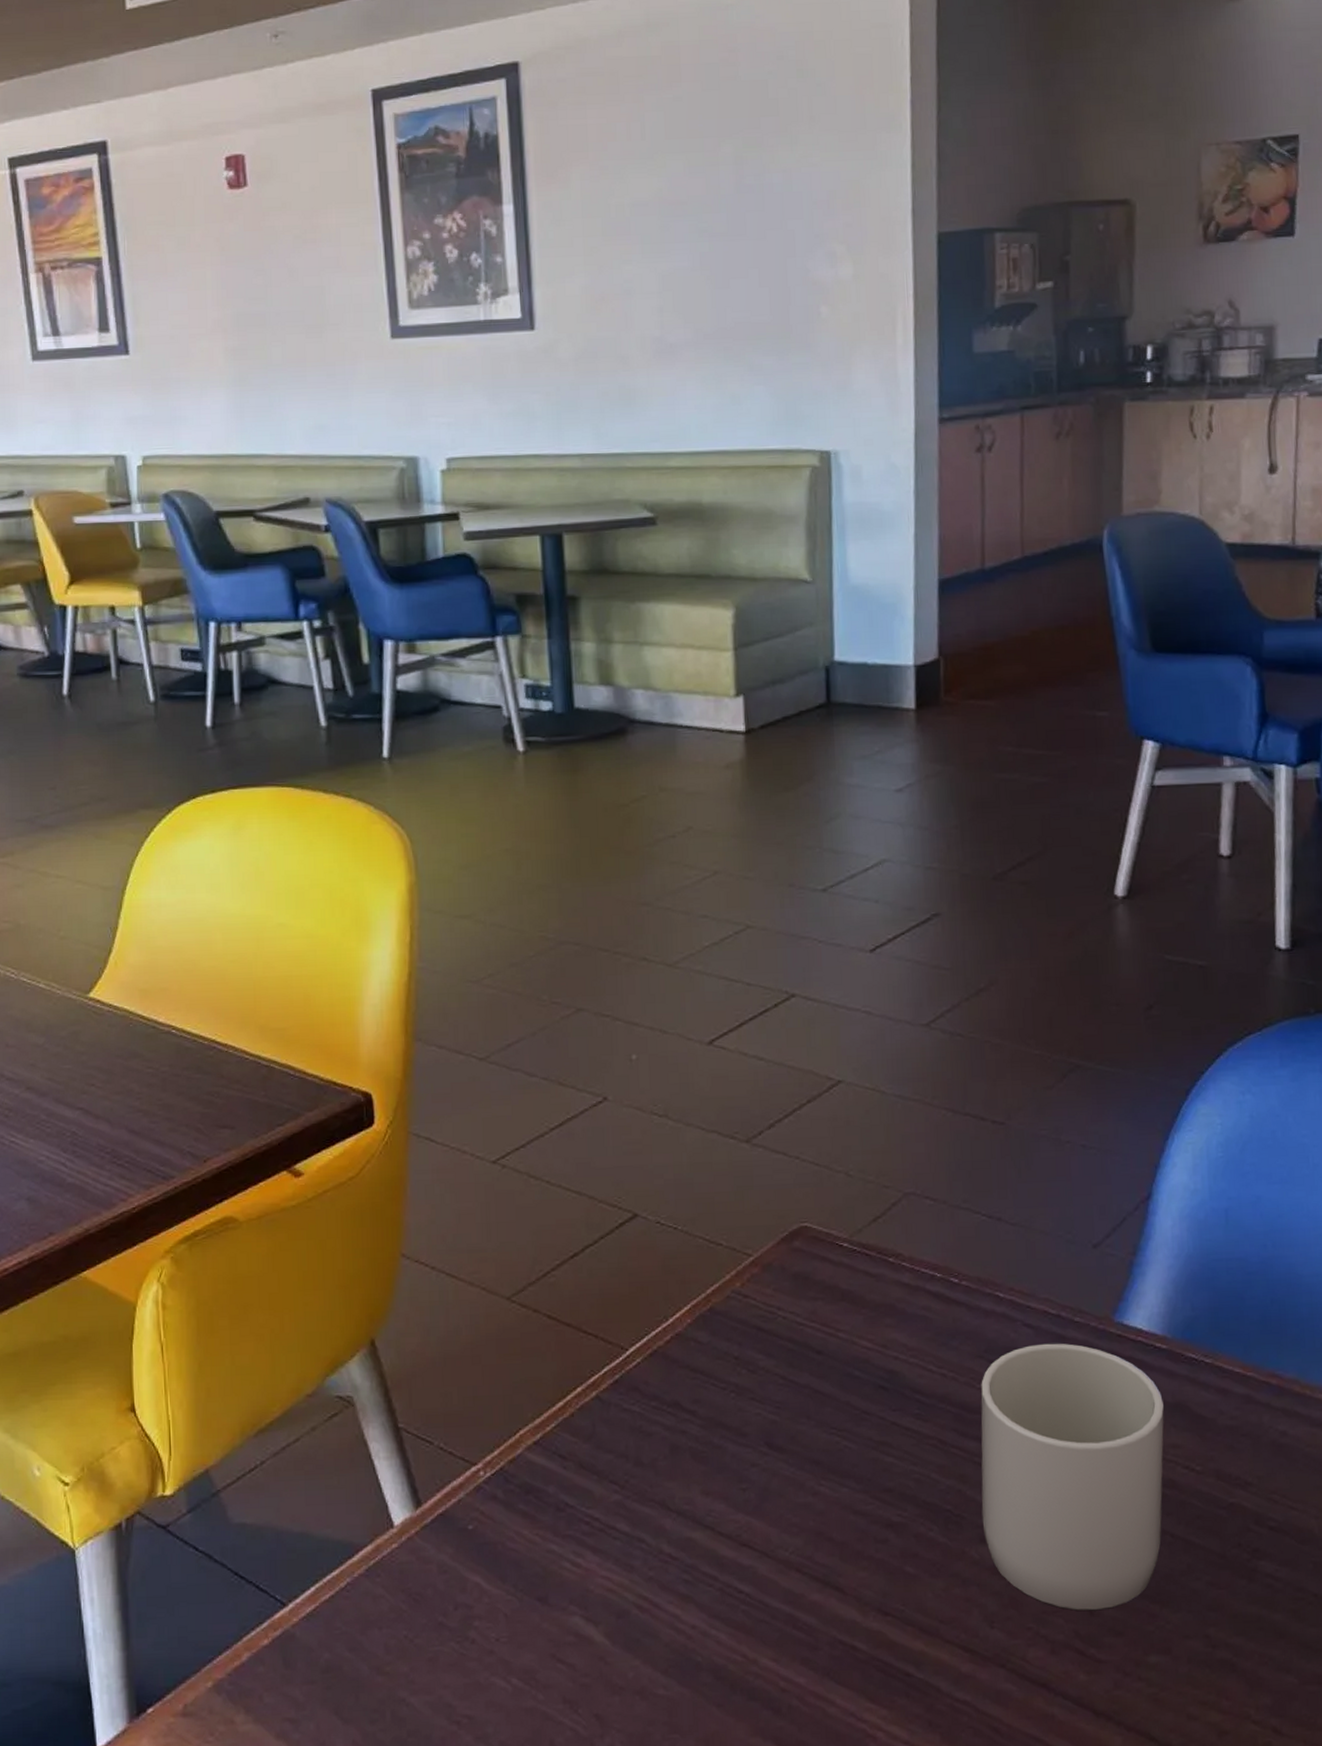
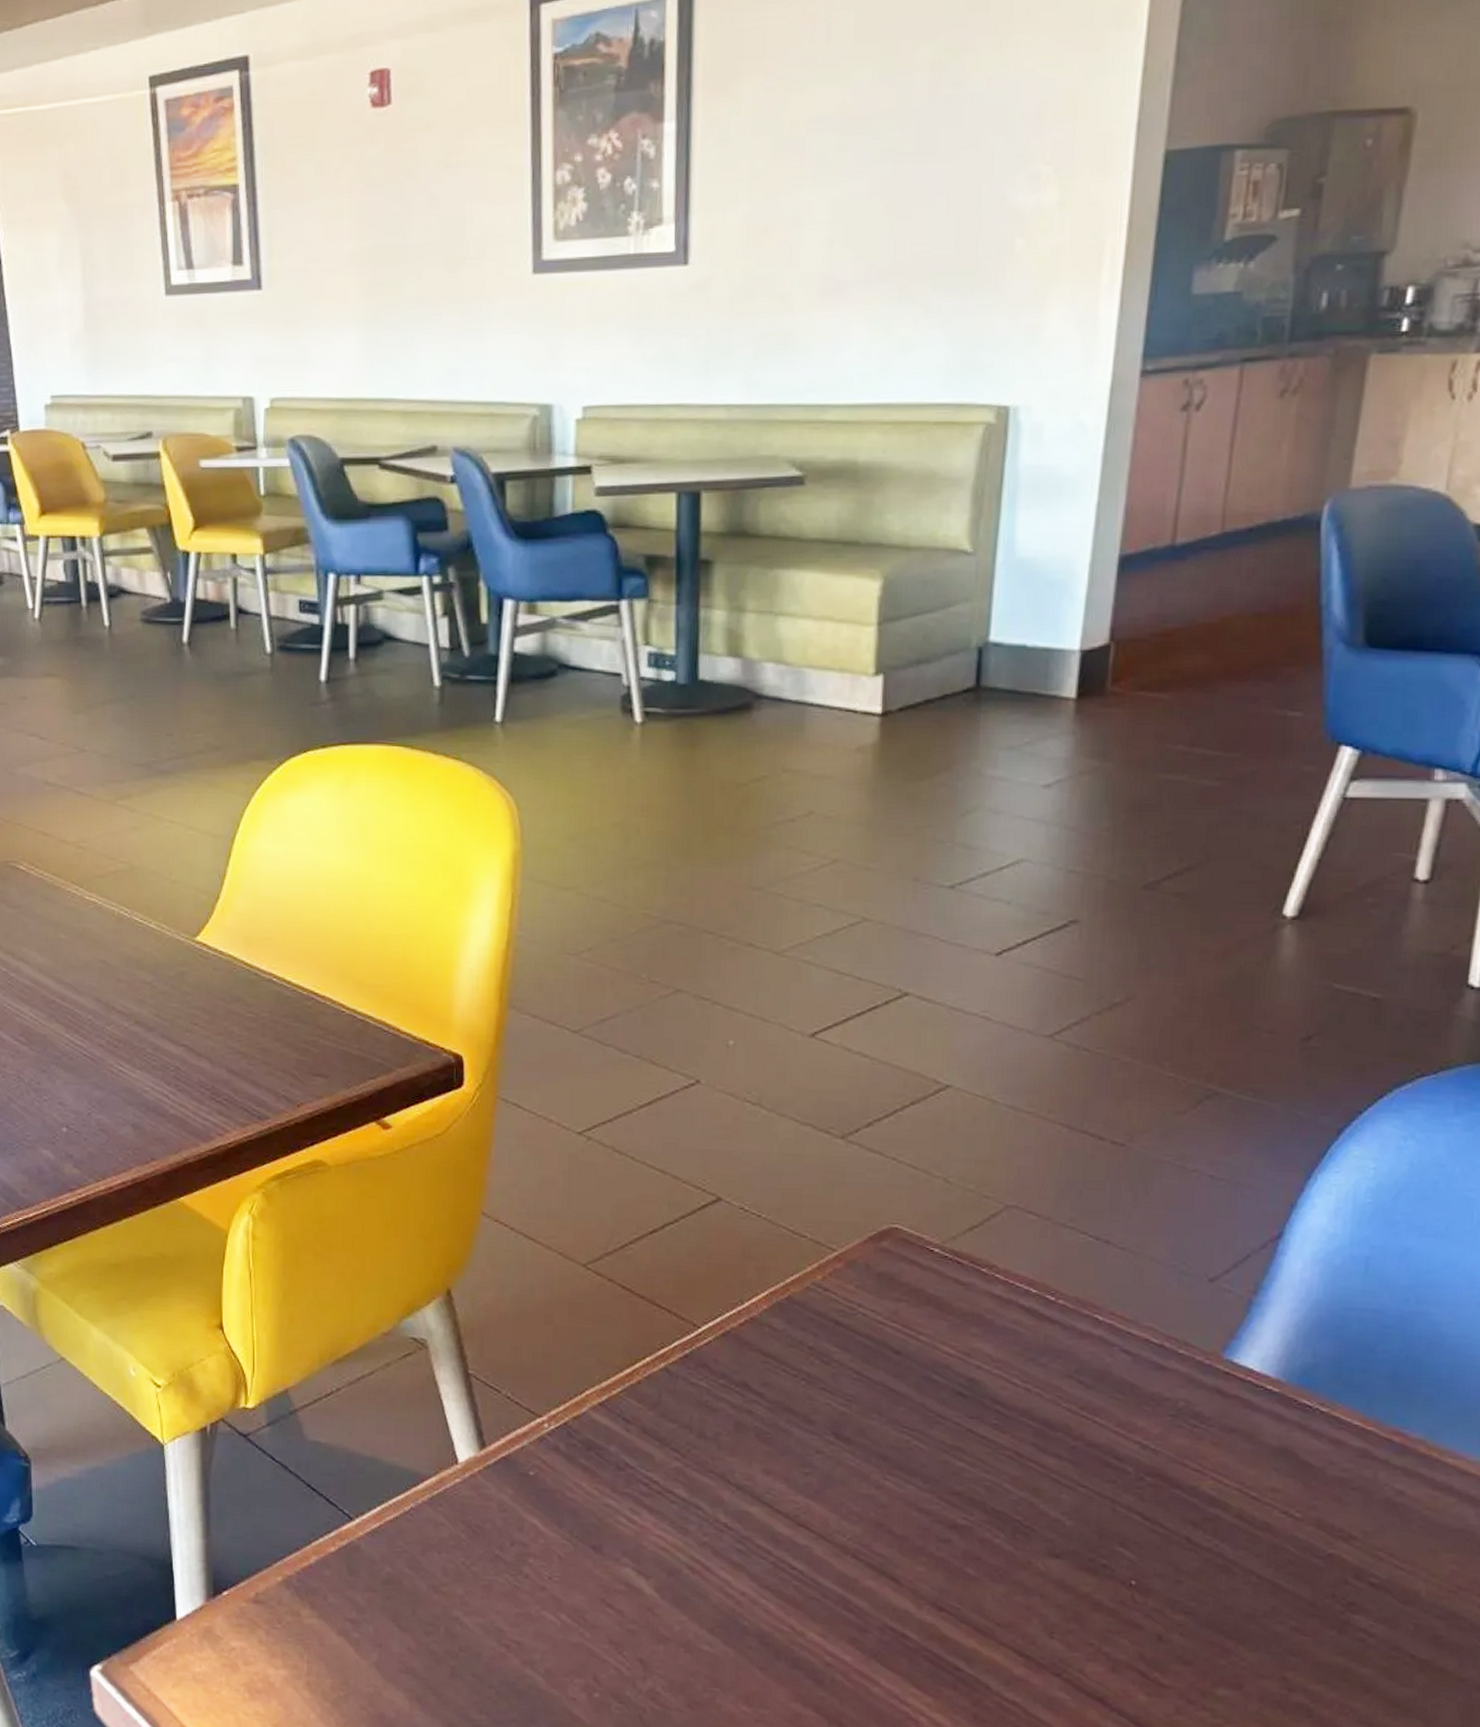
mug: present [980,1343,1165,1612] -> none [1052,1371,1268,1638]

